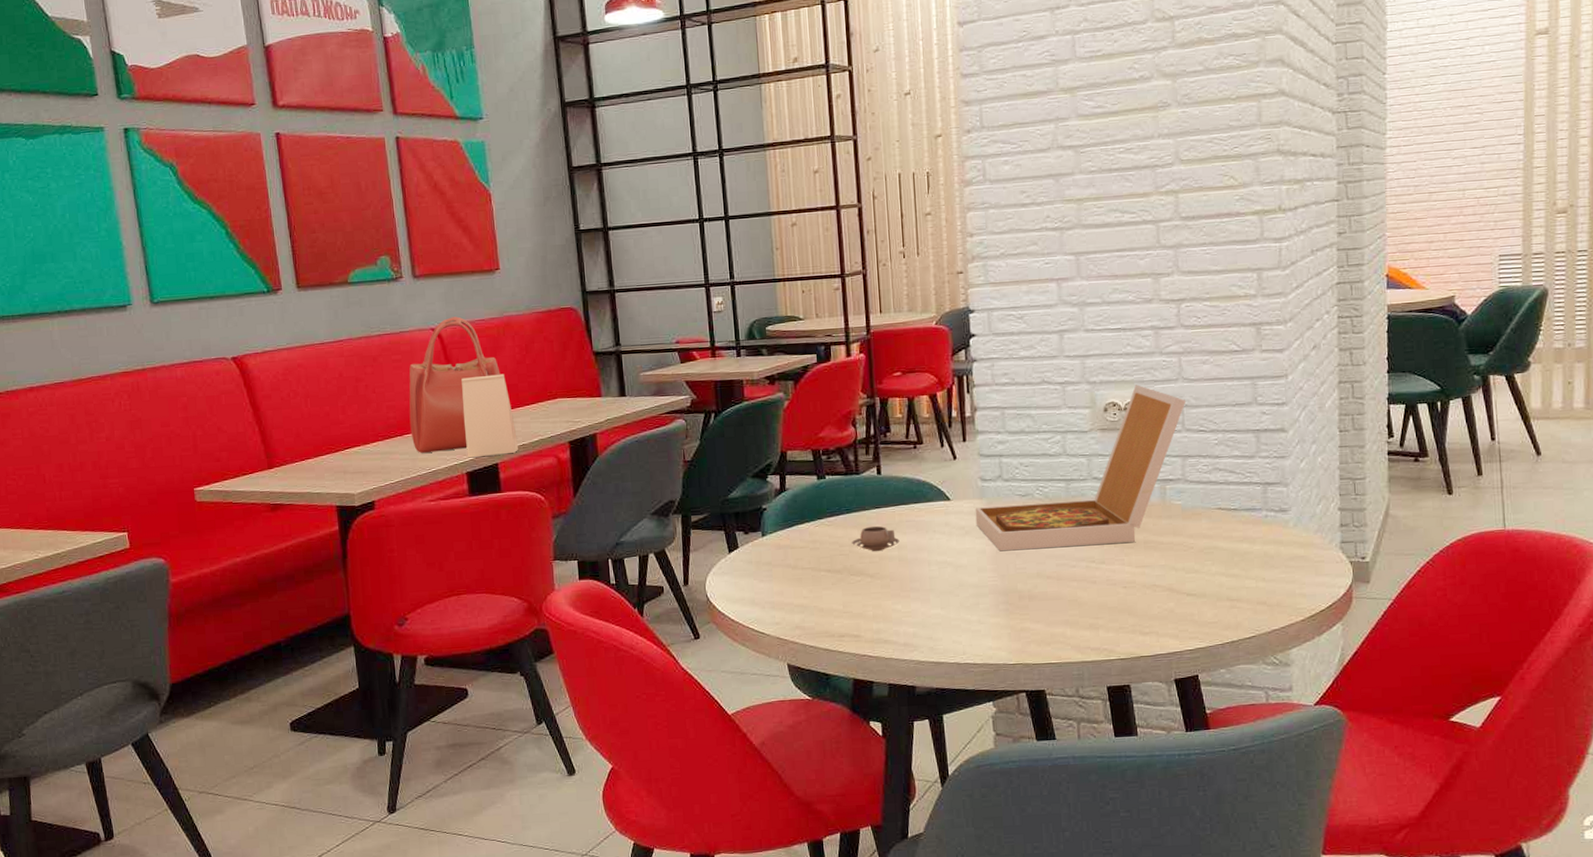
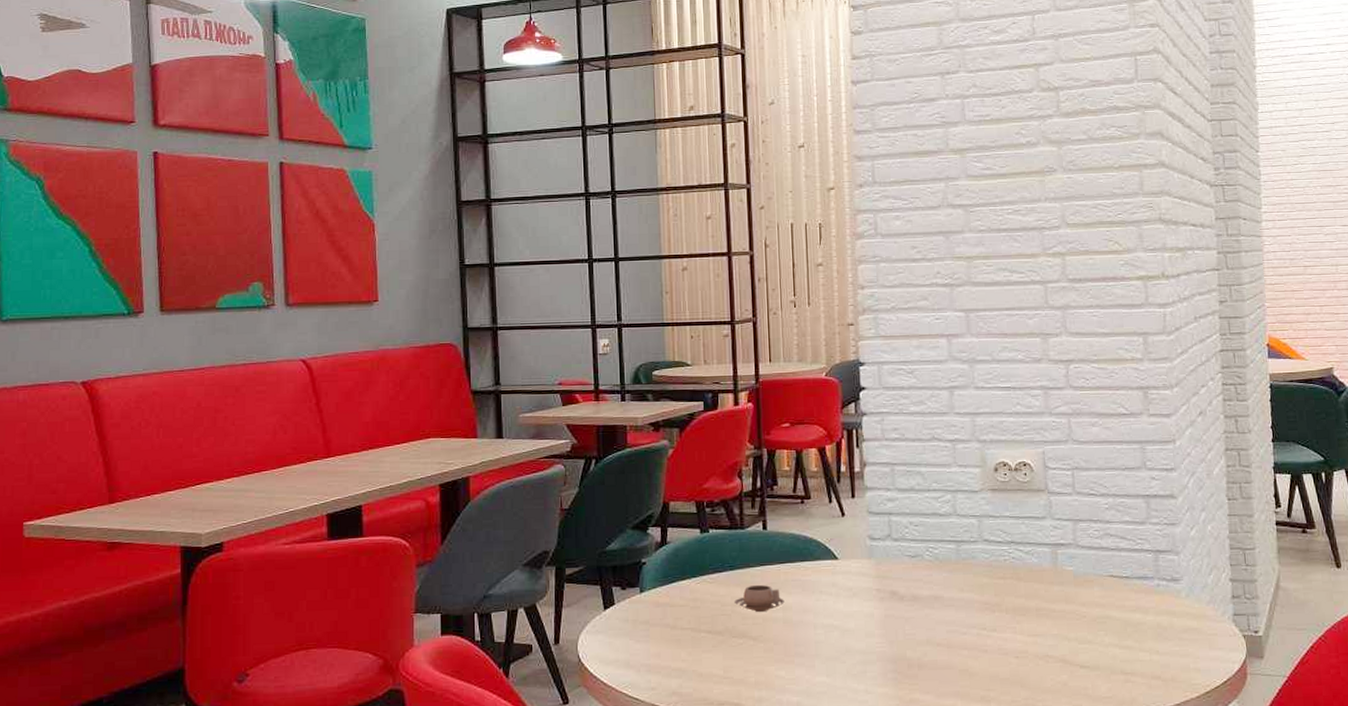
handbag: present [409,316,501,453] -> none [269,348,371,492]
paper bag: present [461,374,518,458] -> none [328,410,384,499]
pizza box: present [975,384,1186,552] -> none [863,445,1076,616]

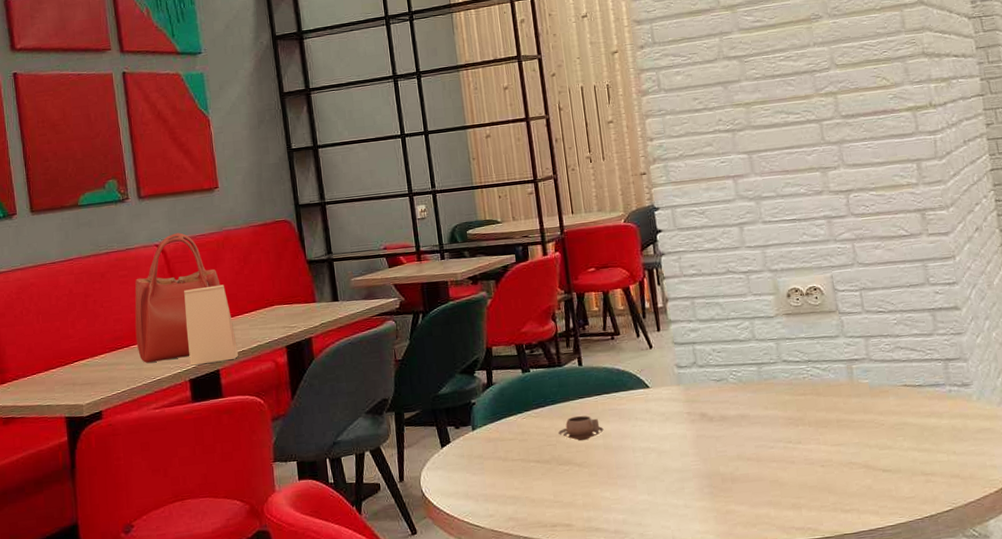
handbag: none [269,348,371,492] -> present [135,233,221,363]
paper bag: none [328,410,384,499] -> present [184,284,238,366]

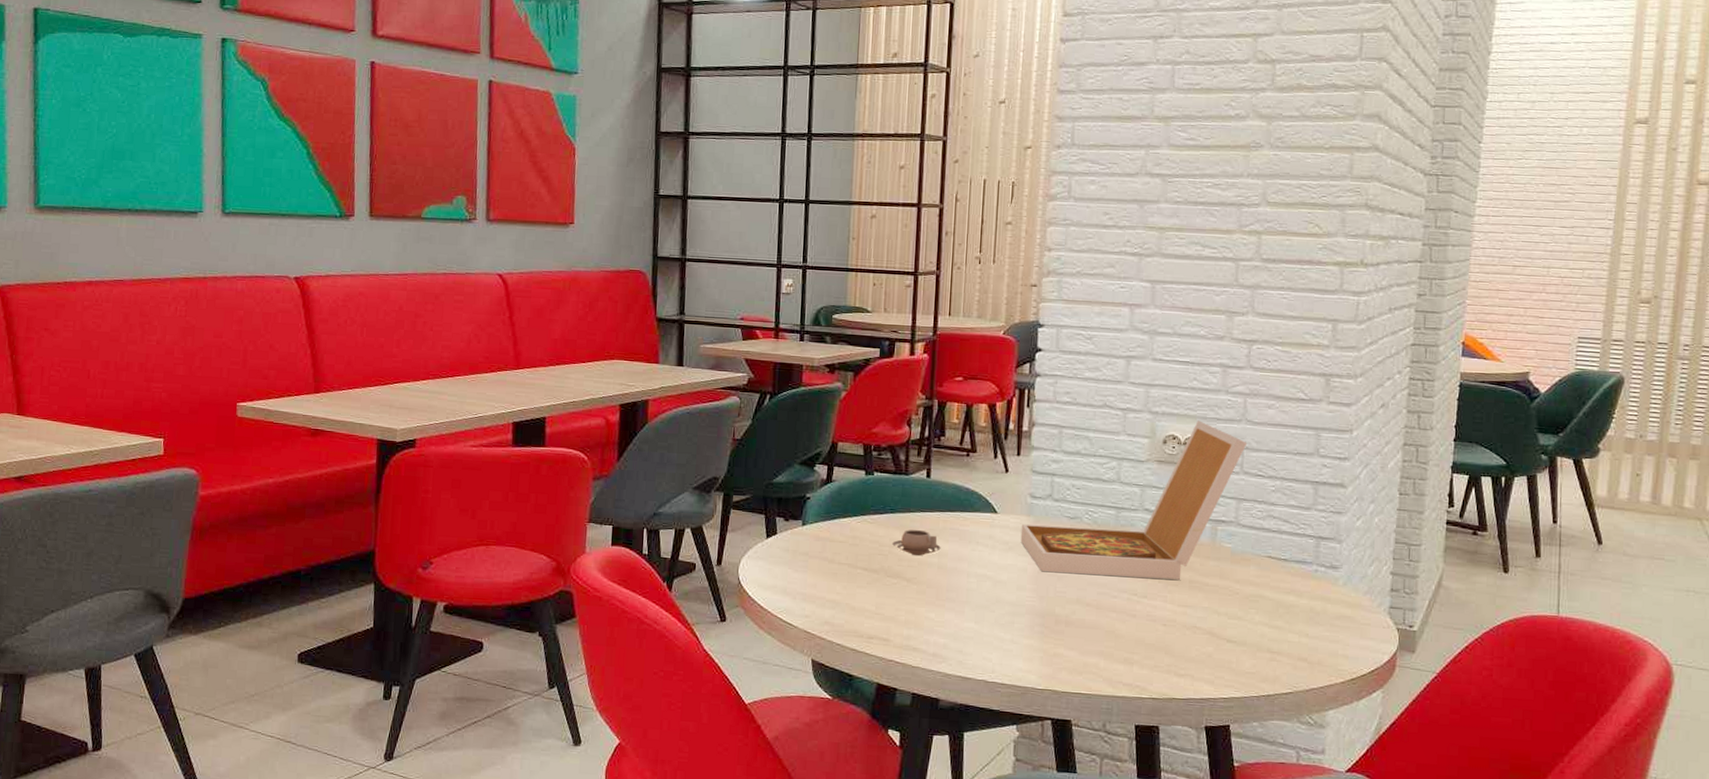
handbag: present [135,233,221,363] -> none [462,265,561,398]
paper bag: present [184,284,238,366] -> none [516,327,569,410]
pizza box: none [673,271,864,436] -> present [1020,420,1248,580]

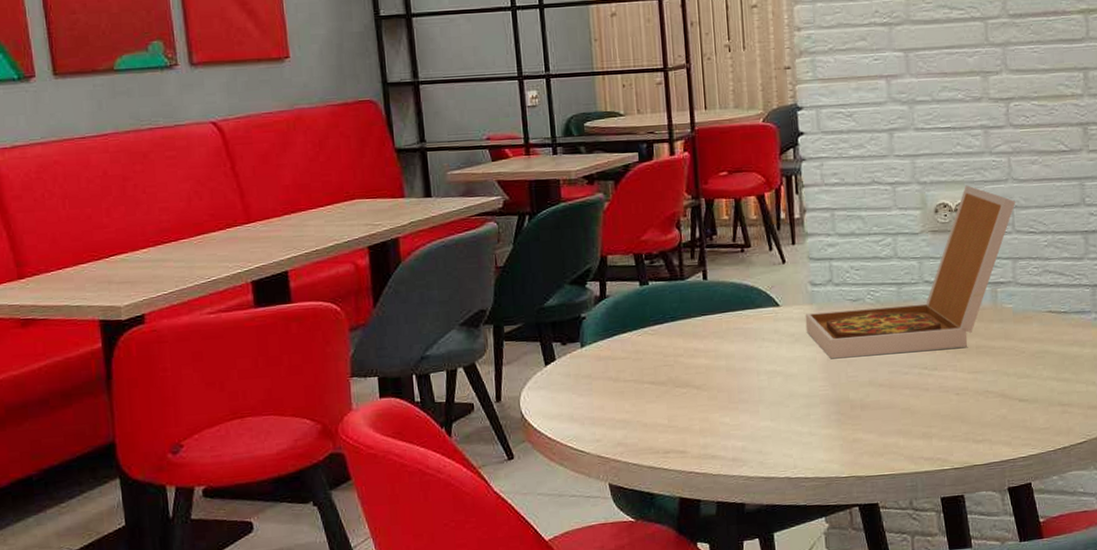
cup: present [891,529,941,556] -> none [676,334,727,361]

